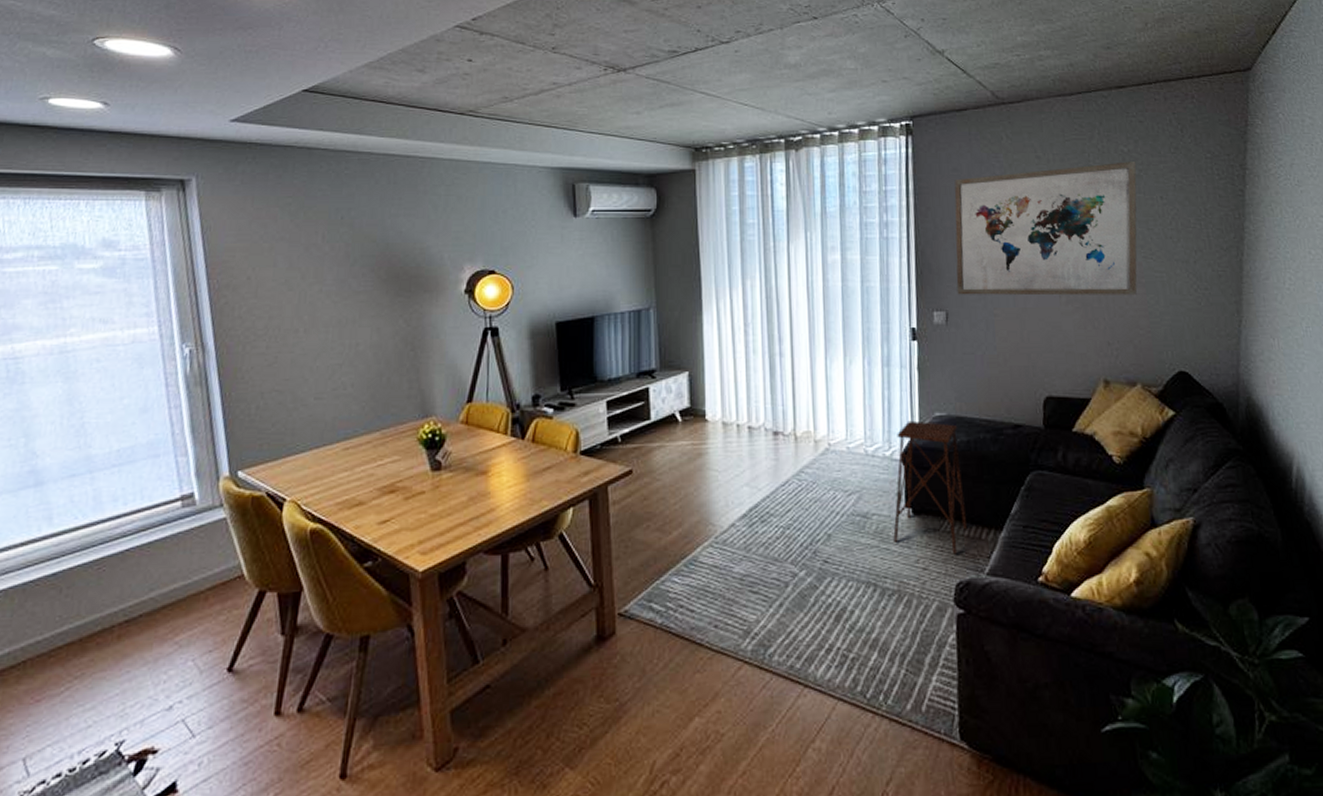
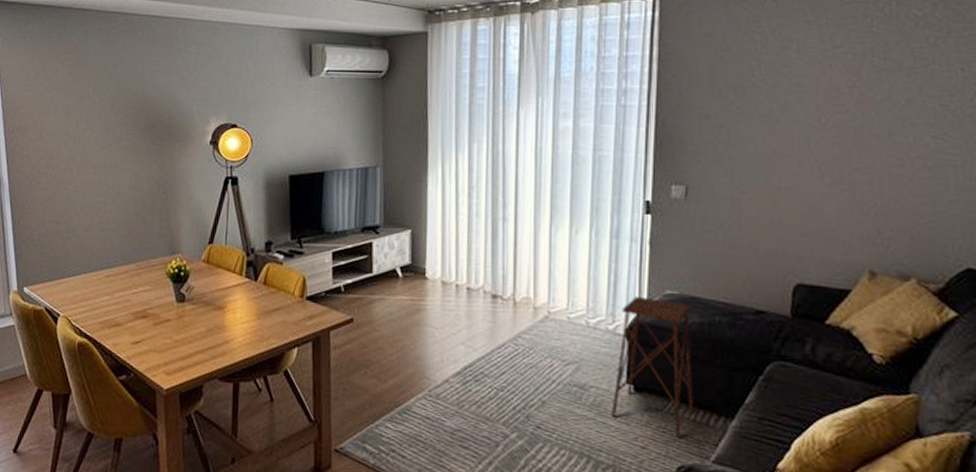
wall art: present [954,162,1137,296] -> none [700,28,933,179]

